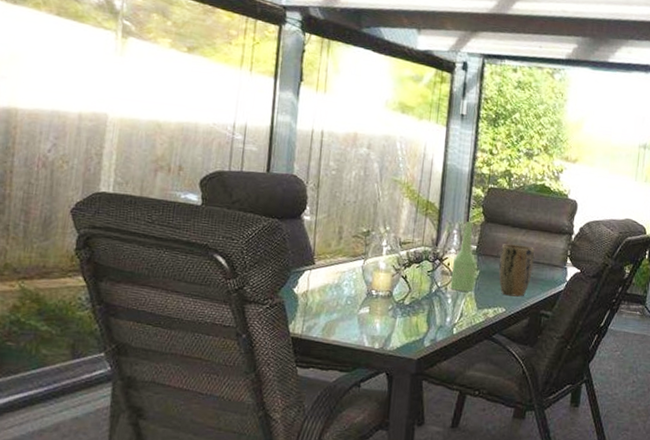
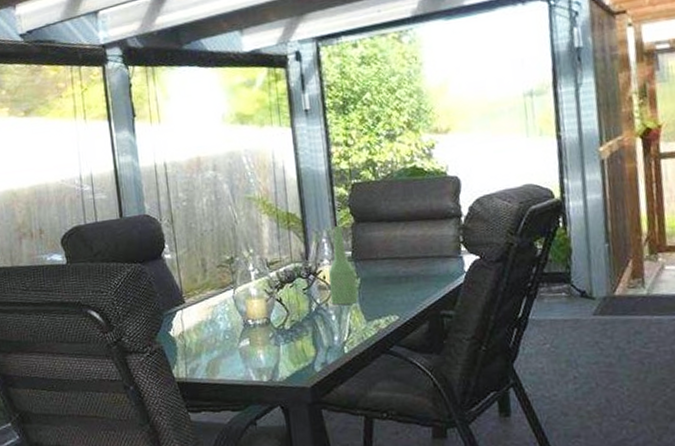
plant pot: present [498,244,534,297] -> none [379,240,422,301]

